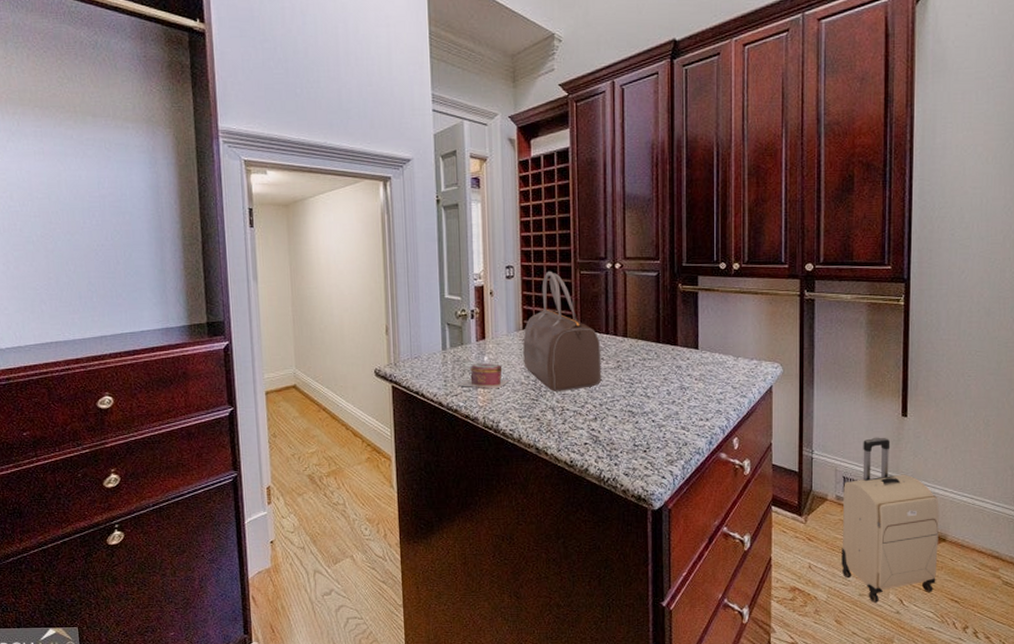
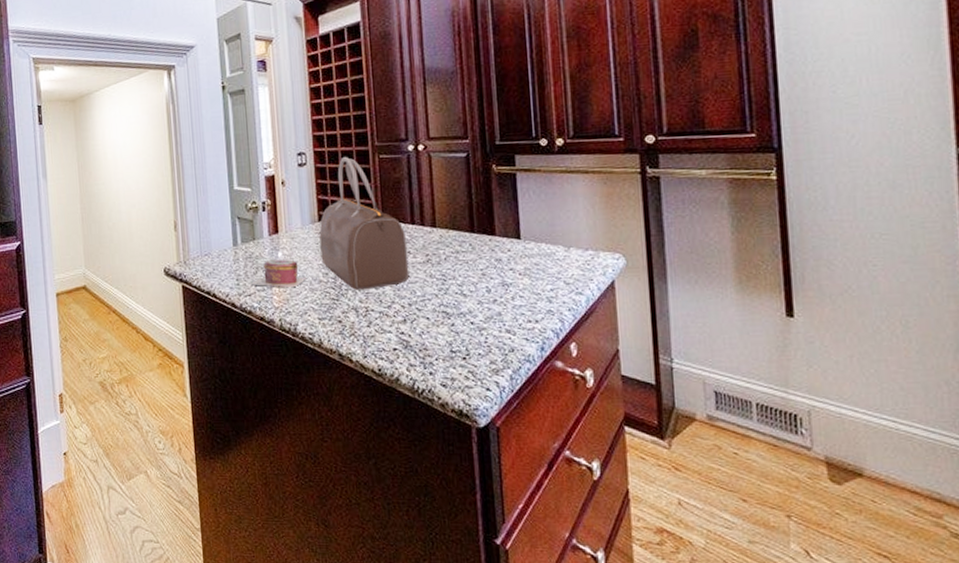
suitcase: present [841,437,939,603] -> none [716,342,854,553]

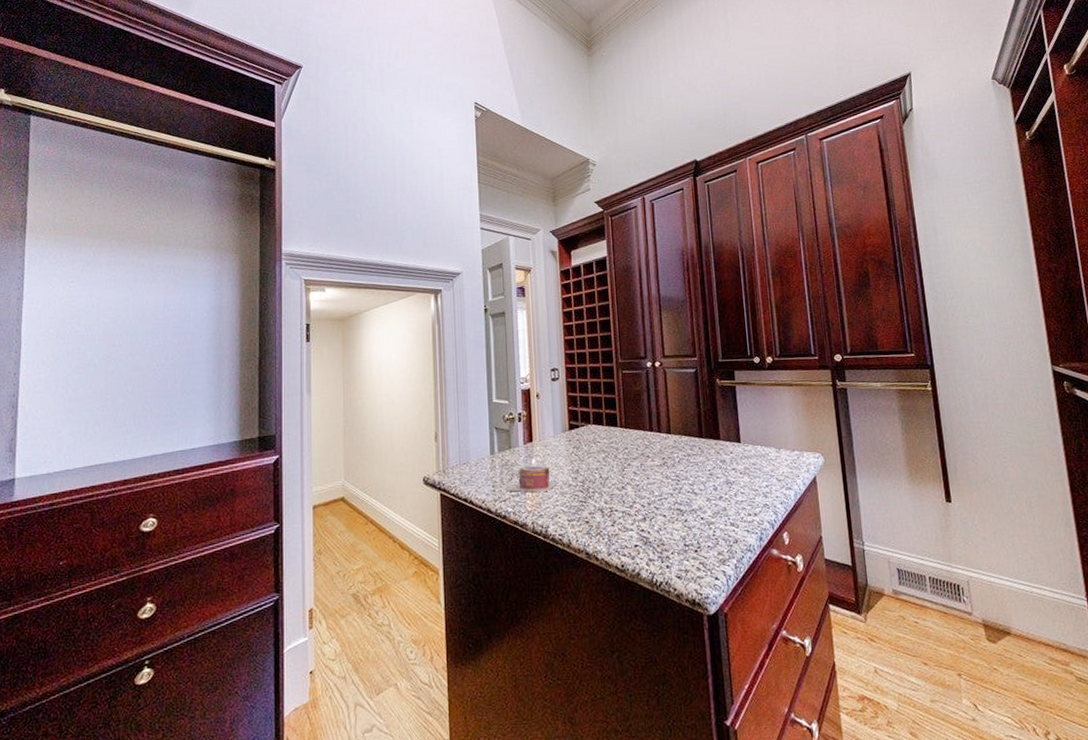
handbag: present [319,156,410,290] -> none [569,371,649,492]

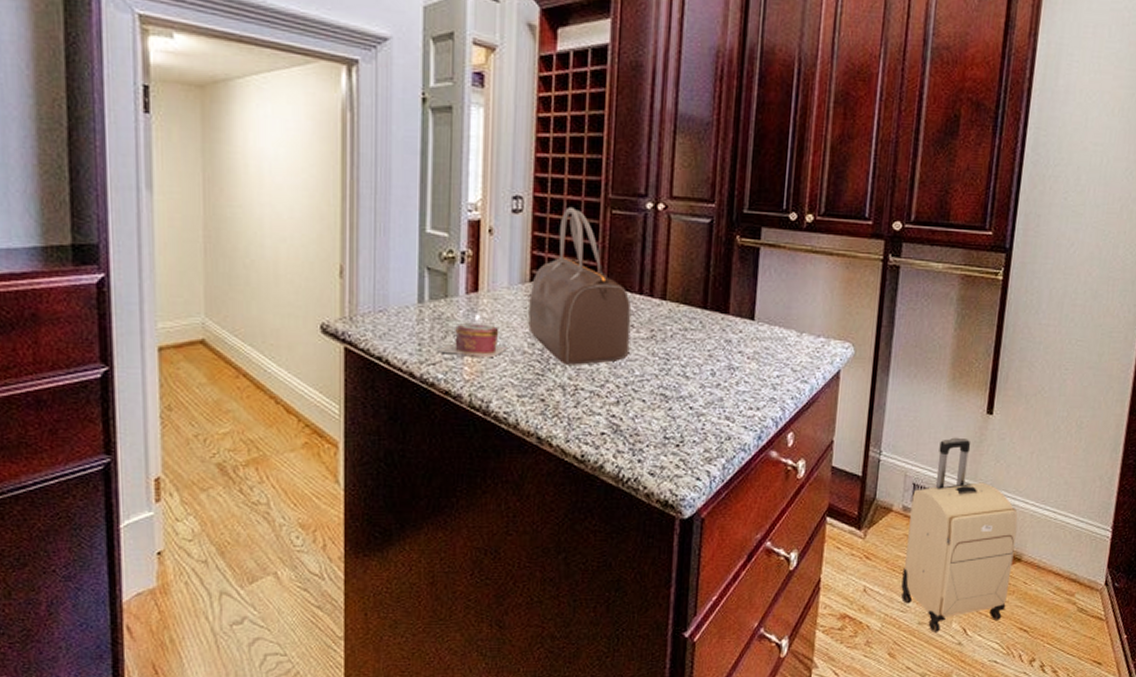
handbag: none [569,371,649,492] -> present [528,206,632,365]
suitcase: none [899,524,1008,709] -> present [900,437,1018,632]

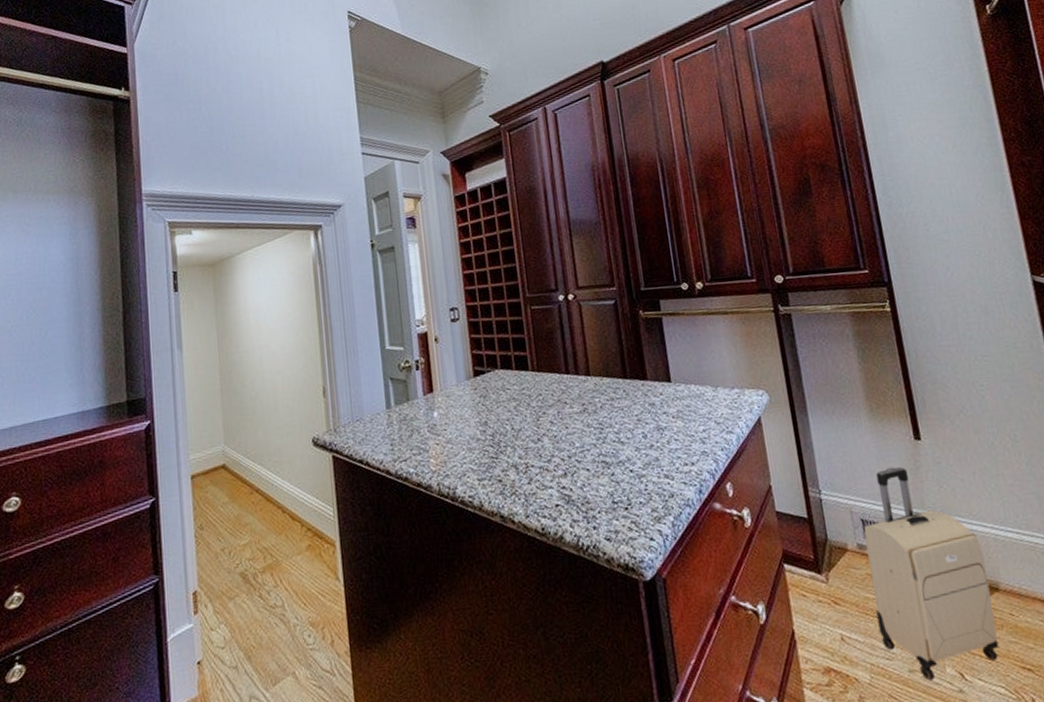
jewelry box: present [437,323,507,358] -> none [406,419,464,450]
handbag: present [528,206,632,365] -> none [475,309,567,446]

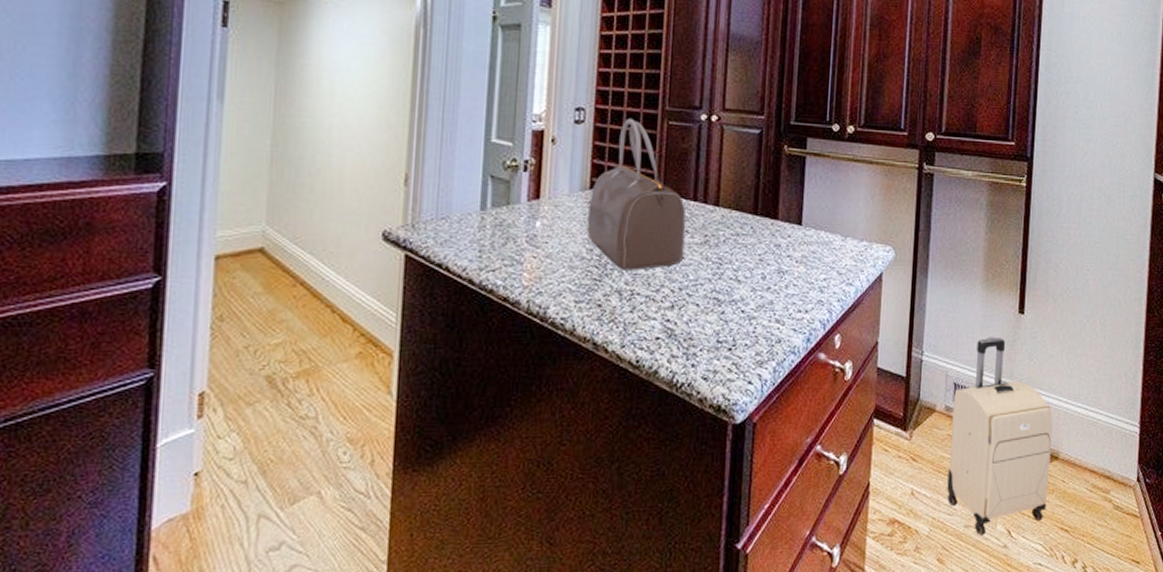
handbag: none [475,309,567,446] -> present [587,117,686,270]

